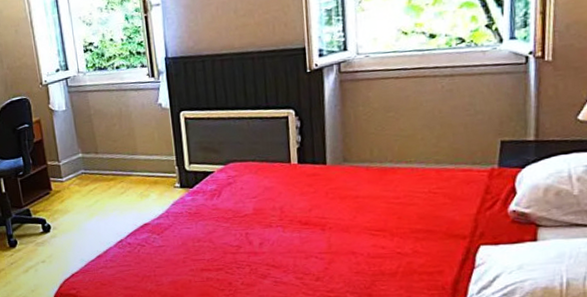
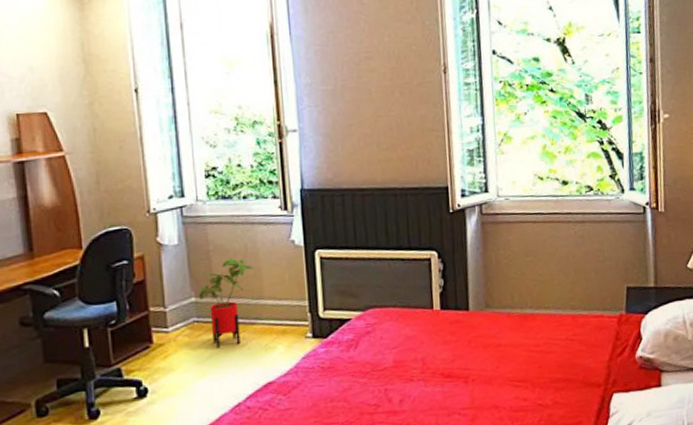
house plant: none [85,120,128,195] -> present [199,258,254,349]

